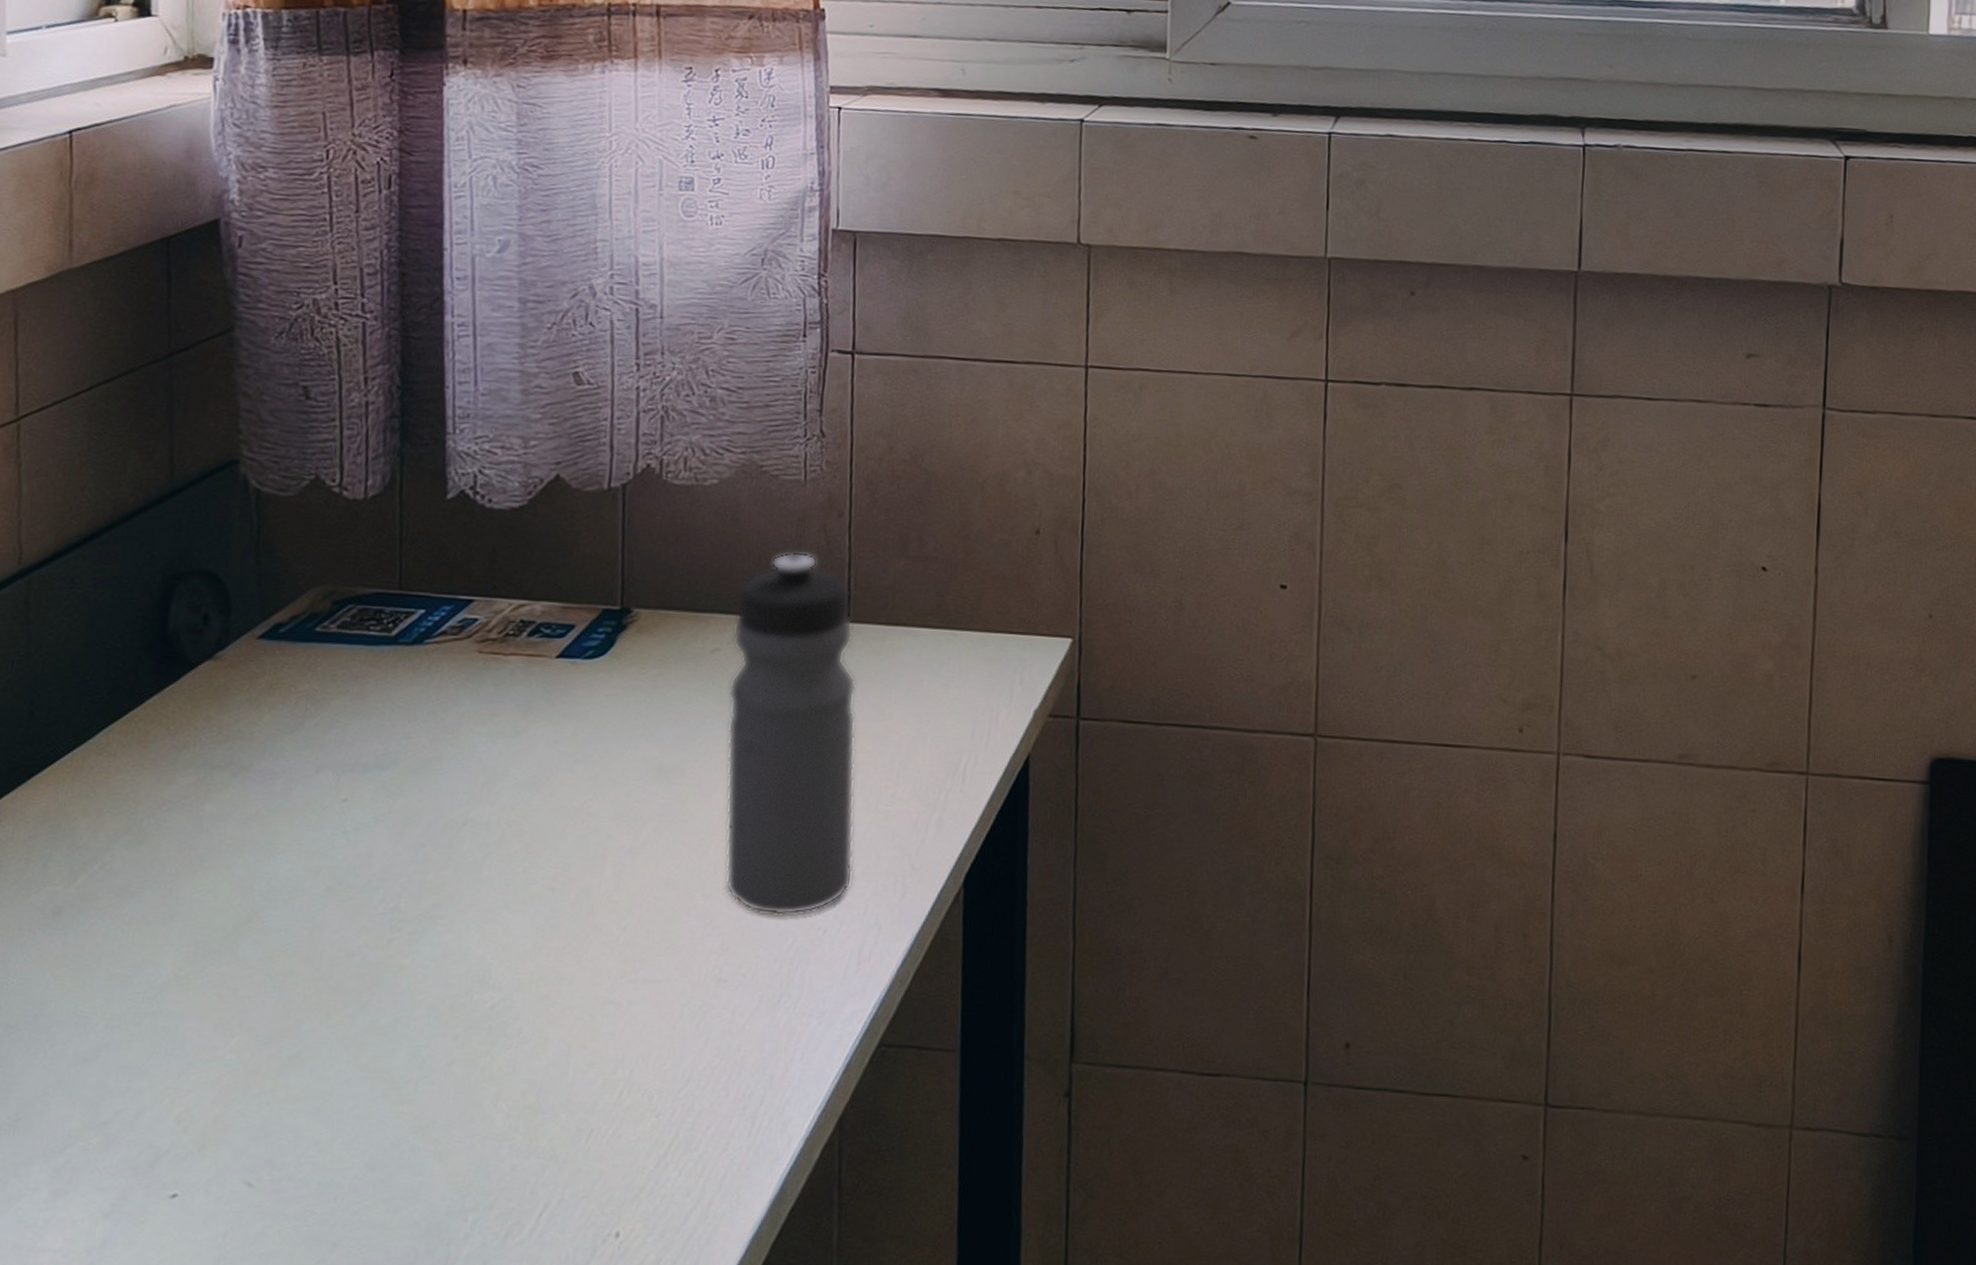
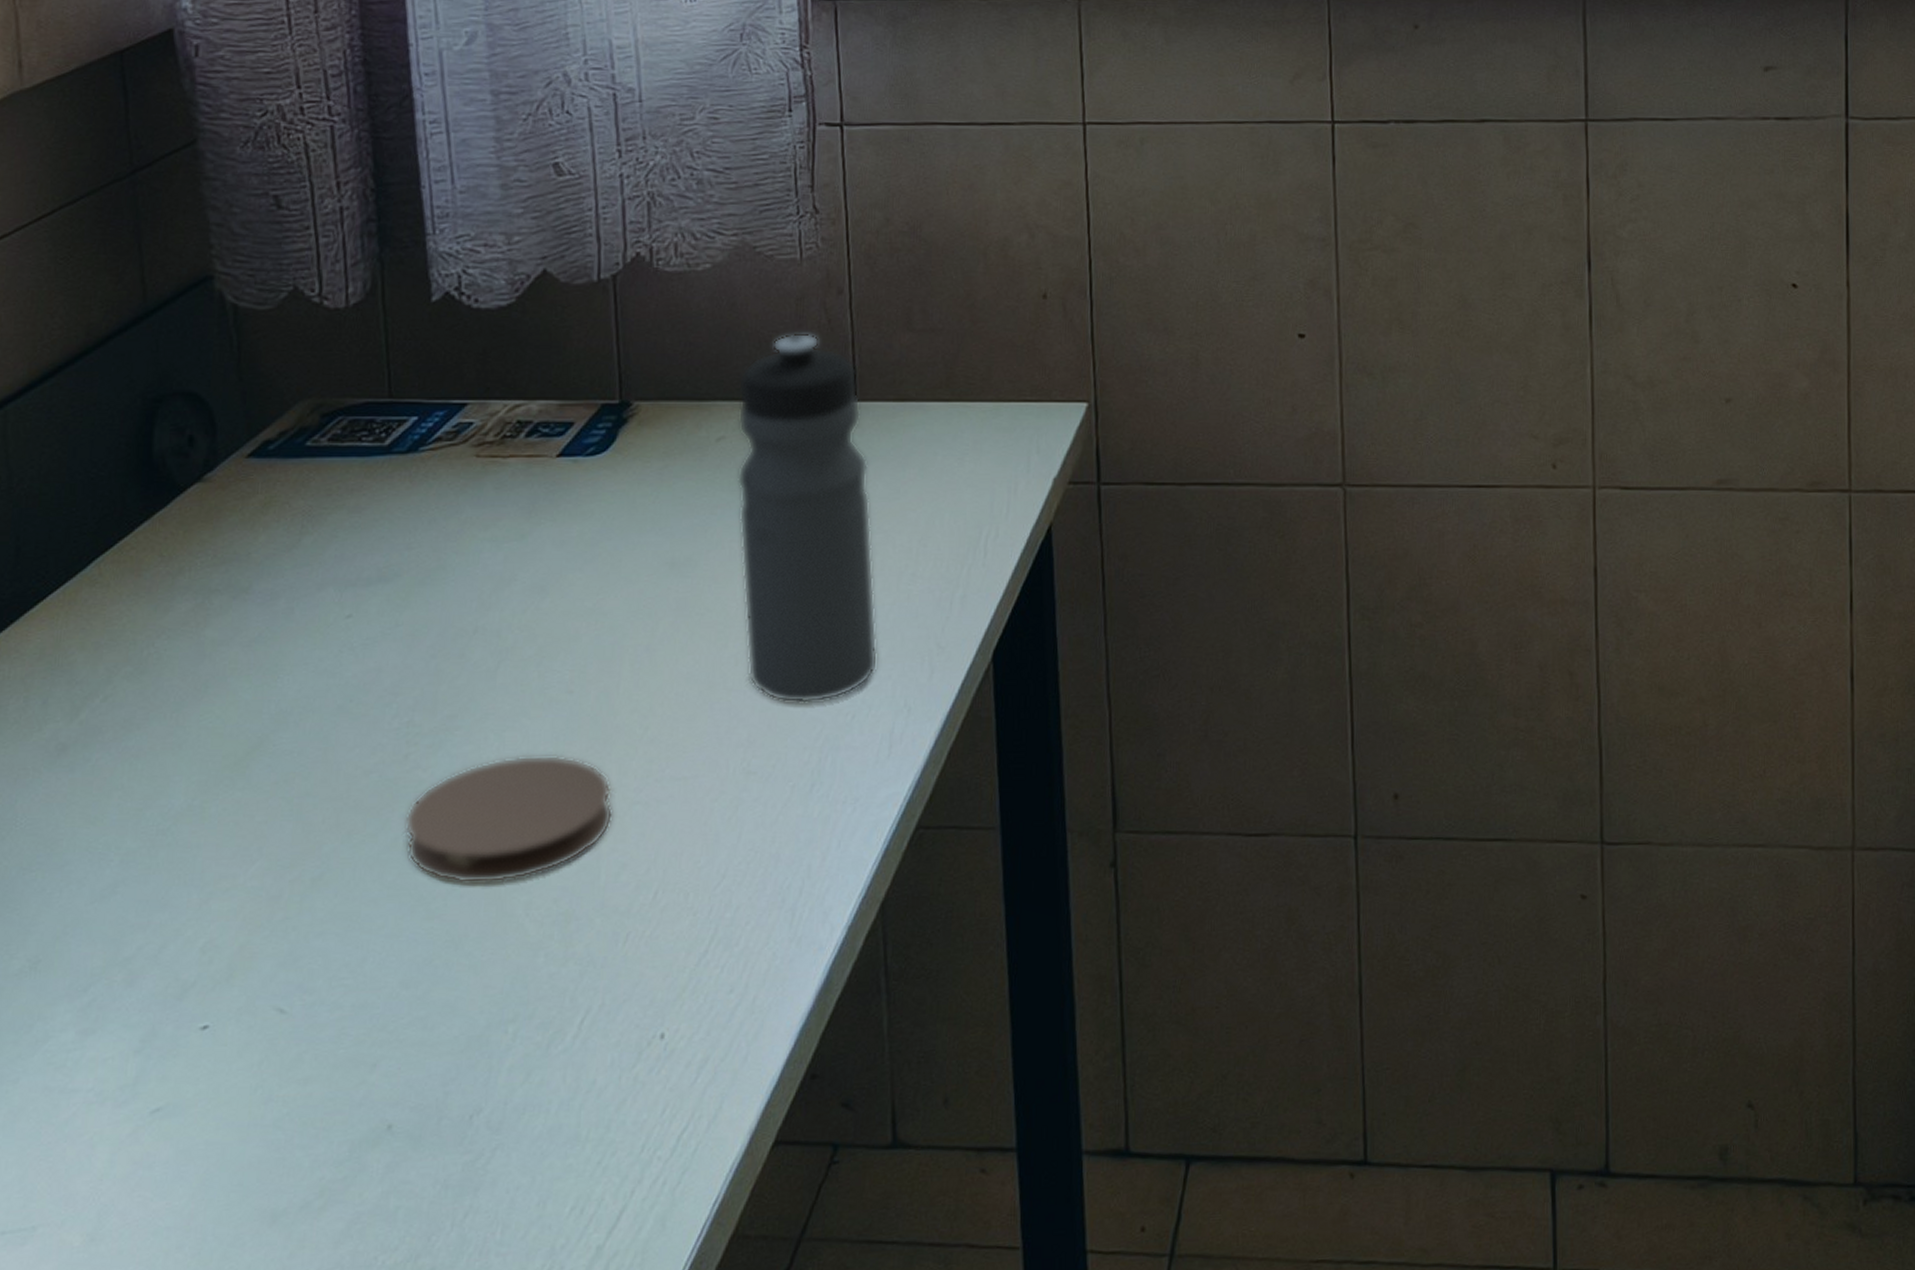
coaster: none [382,948,586,1072] -> present [405,755,614,884]

